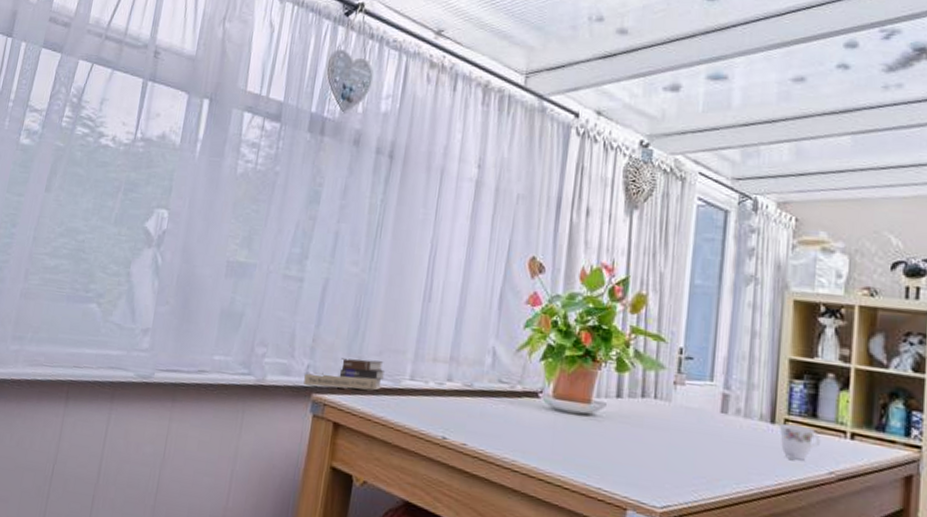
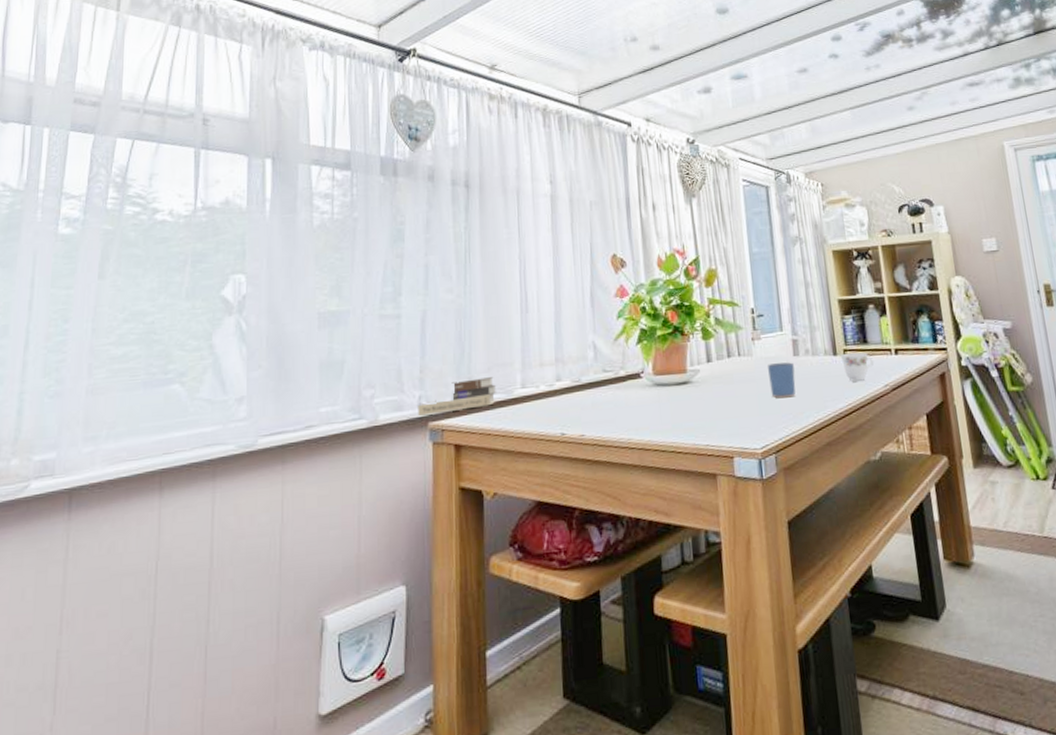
mug: none [685,415,719,459] -> present [768,362,796,399]

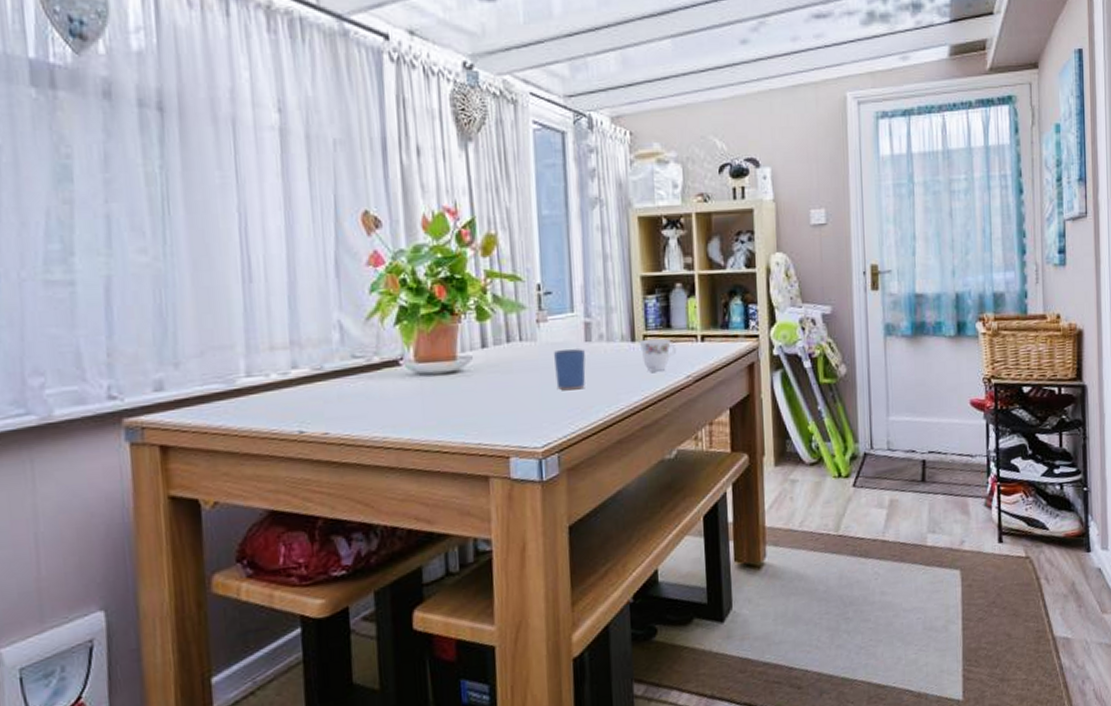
books: present [418,377,497,417] -> none [107,363,214,412]

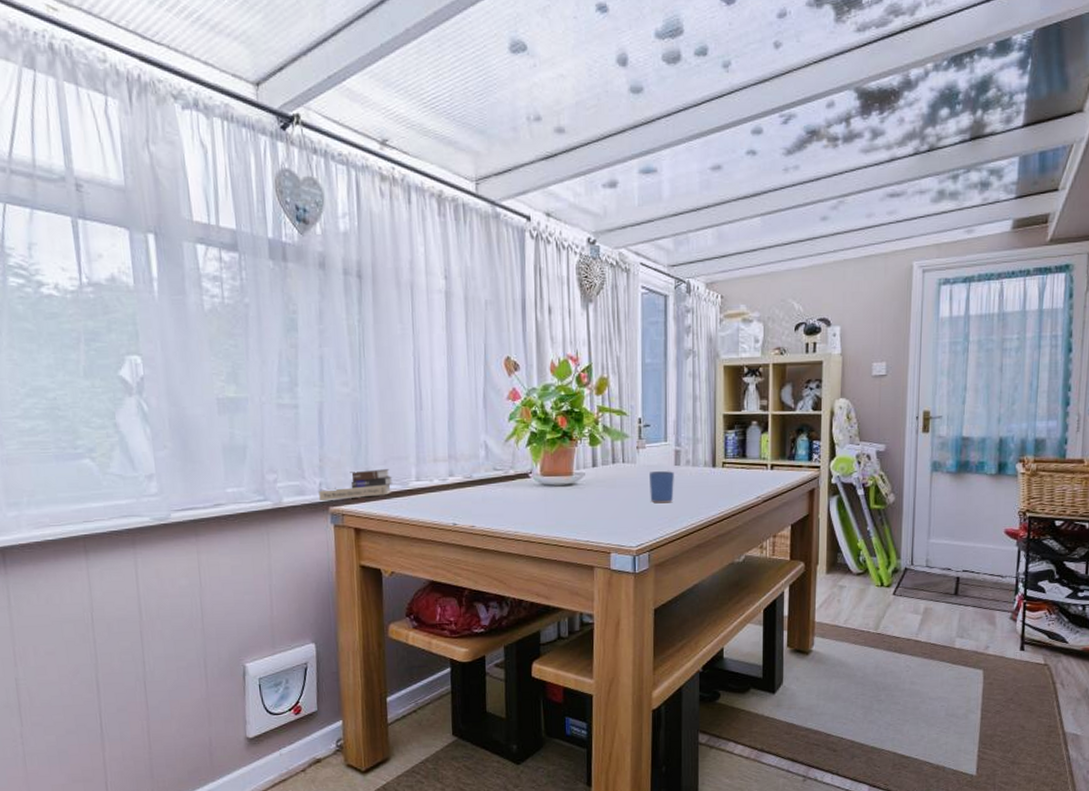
books: none [107,363,214,412] -> present [319,469,393,502]
teacup: present [639,338,677,372] -> none [718,465,750,492]

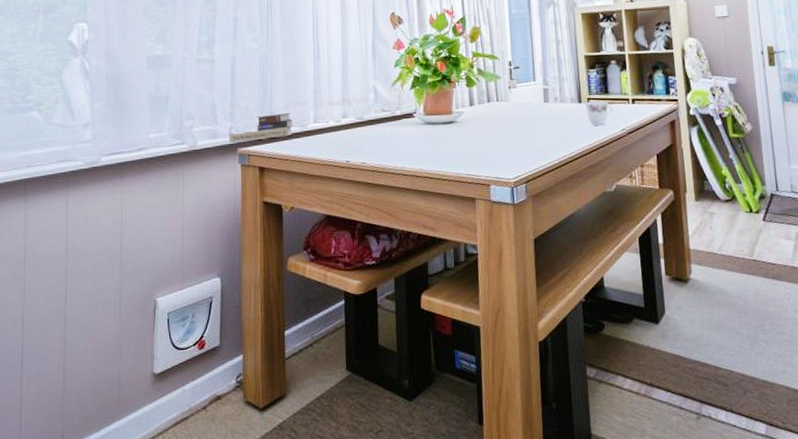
mug: present [650,471,674,504] -> none [522,108,545,138]
teacup: none [718,465,750,492] -> present [584,101,614,126]

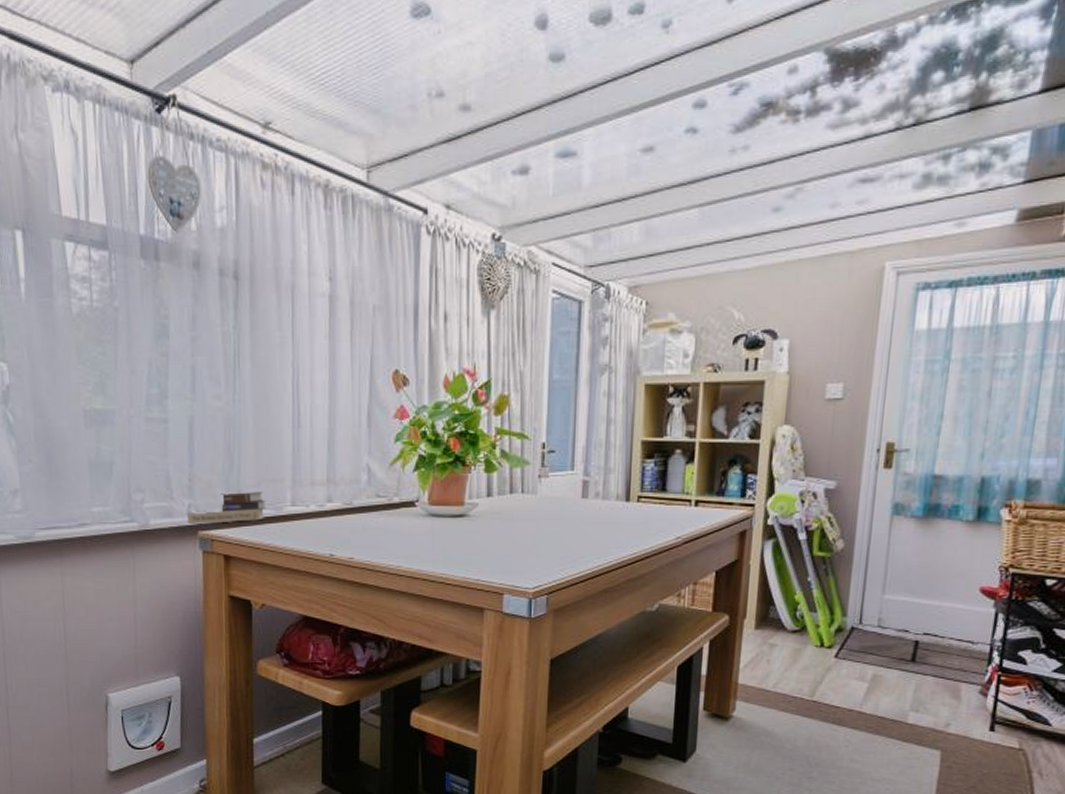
teacup: present [584,101,614,126] -> none [633,500,670,531]

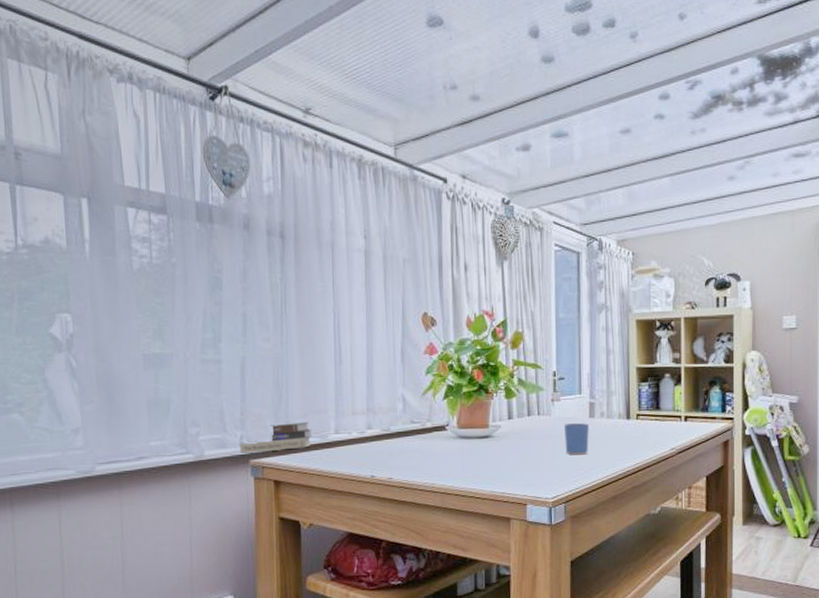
mug: none [551,504,580,541] -> present [565,423,589,455]

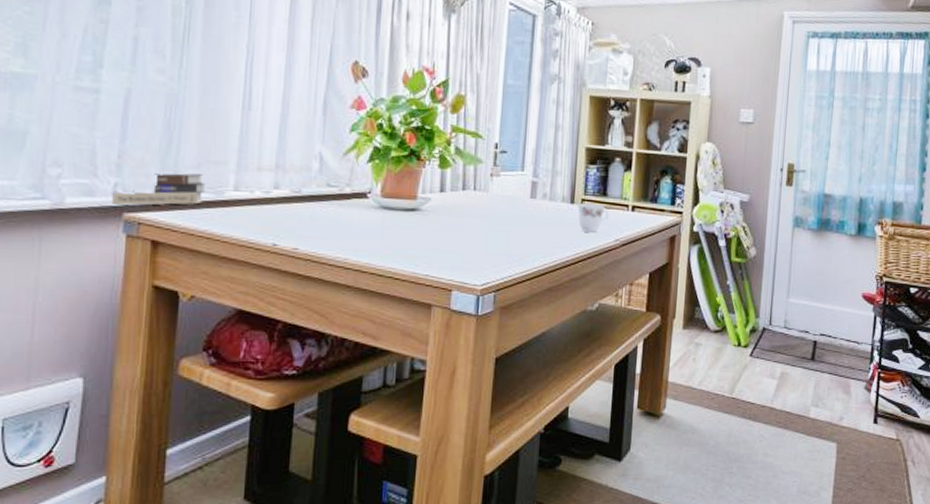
mug: present [565,423,589,455] -> none [500,203,529,239]
teacup: none [633,417,664,444] -> present [577,202,610,232]

